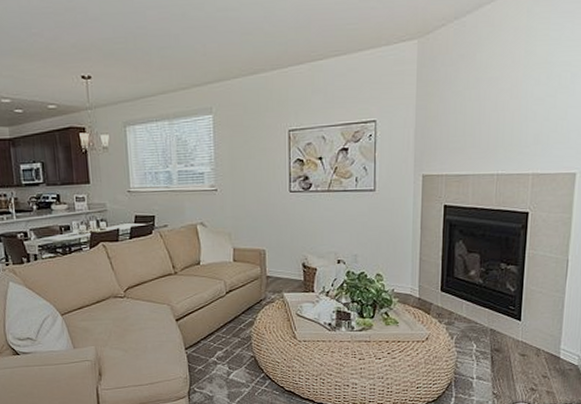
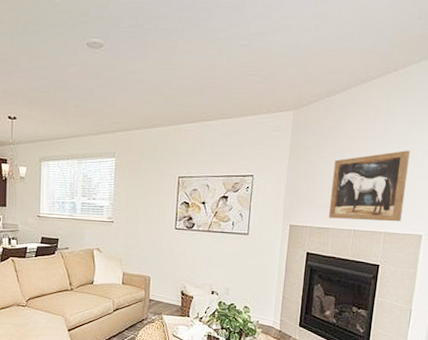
wall art: none [467,75,557,163] -> present [329,150,410,222]

